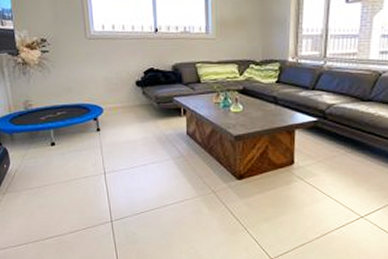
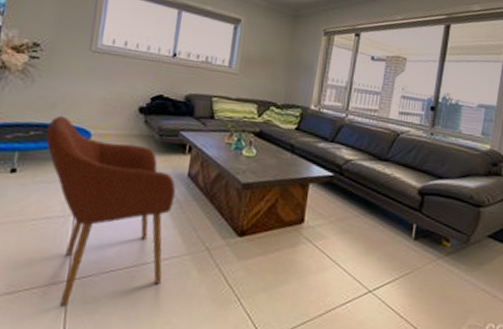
armchair: none [69,96,180,239] -> present [45,115,176,307]

